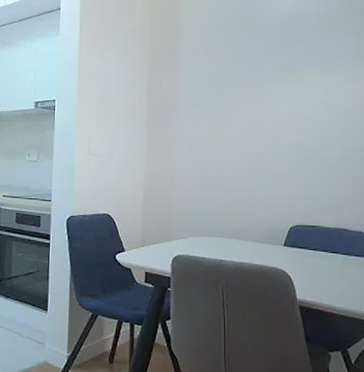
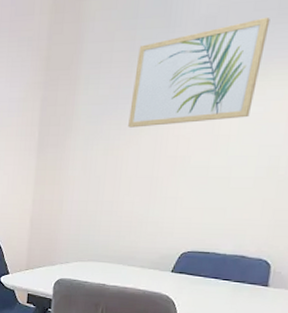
wall art: none [228,27,332,110] -> present [128,16,271,128]

